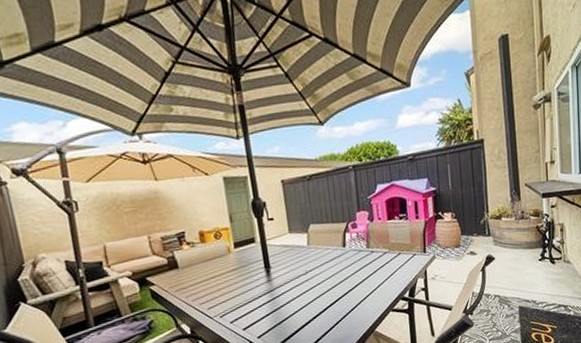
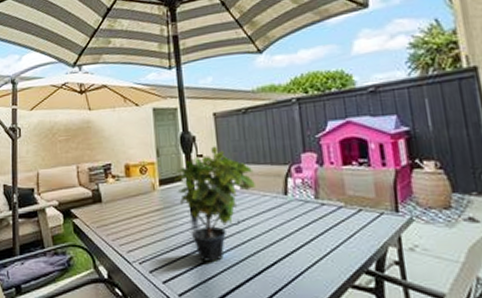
potted plant: none [248,210,321,308] -> present [175,146,257,262]

